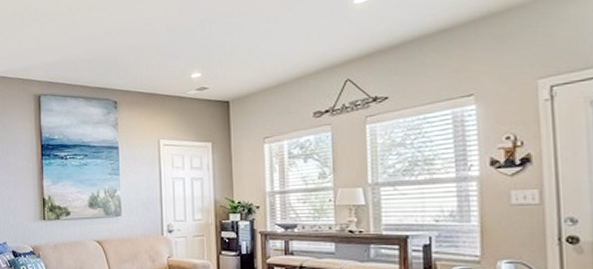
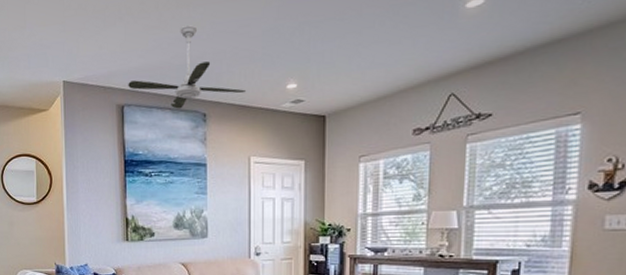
ceiling fan: none [44,23,154,98] -> present [128,24,247,109]

